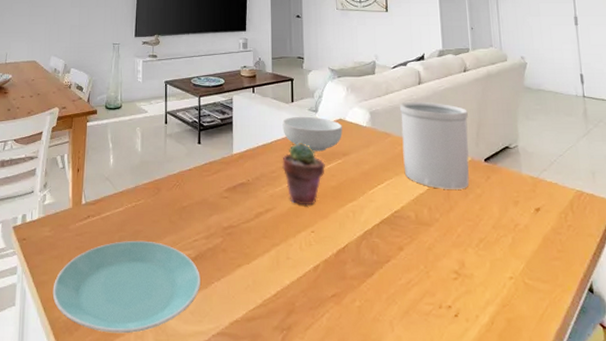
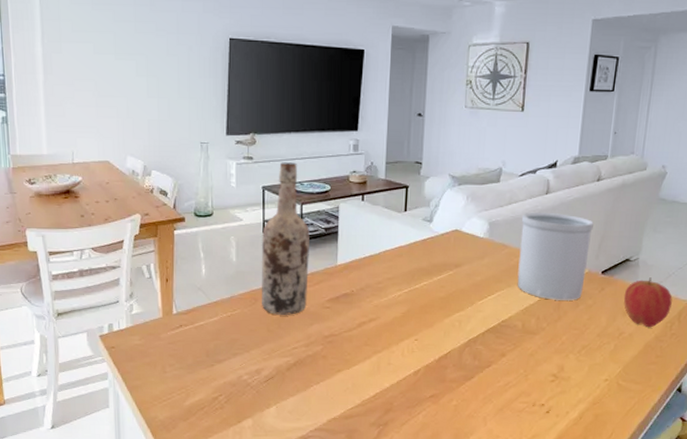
plate: present [52,240,200,334] -> none [147,348,299,430]
wine bottle: none [163,59,207,205] -> present [261,162,310,315]
cereal bowl: present [282,116,342,152] -> none [392,226,457,263]
potted succulent: present [282,142,325,206] -> none [389,253,435,315]
apple: none [511,165,561,219] -> present [624,277,673,328]

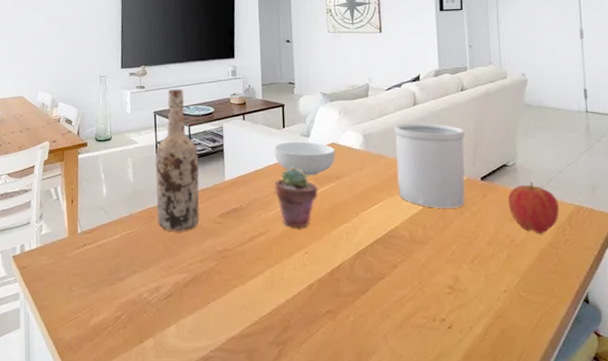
potted succulent: none [389,253,435,315] -> present [274,167,318,228]
cereal bowl: none [392,226,457,263] -> present [274,141,335,176]

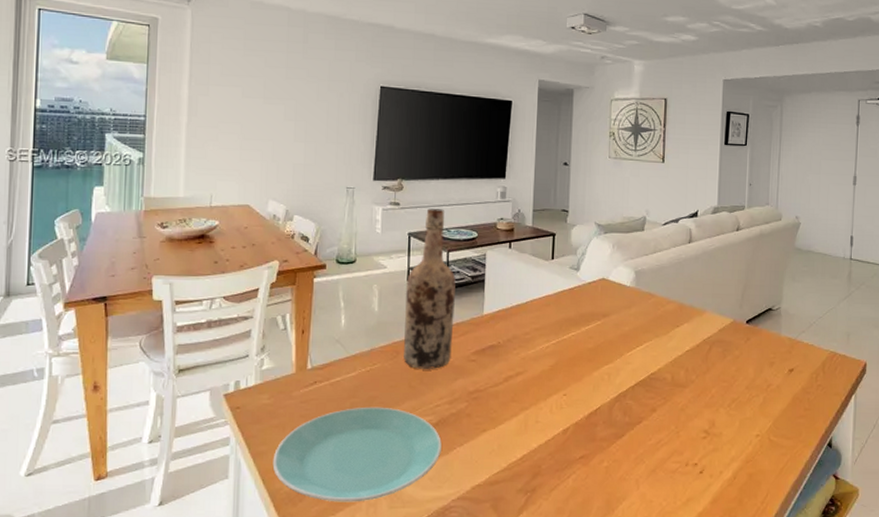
plate: none [54,265,197,351] -> present [272,406,442,502]
cereal bowl: present [274,141,335,176] -> none [540,274,604,313]
potted succulent: present [274,167,318,228] -> none [537,302,583,368]
utensil holder: present [393,122,465,208] -> none [665,260,735,351]
apple: present [507,182,559,234] -> none [769,327,815,379]

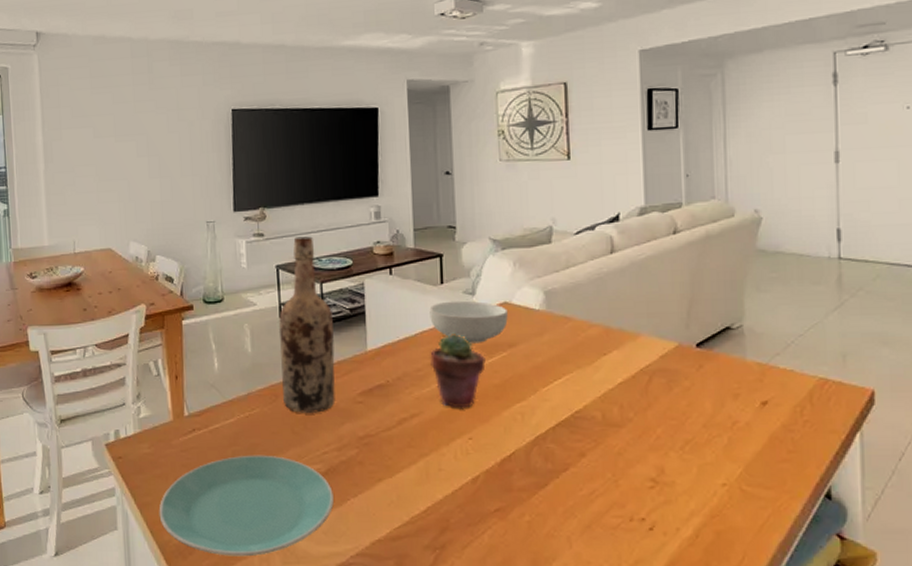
potted succulent: none [537,302,583,368] -> present [430,332,486,408]
cereal bowl: none [540,274,604,313] -> present [429,300,508,344]

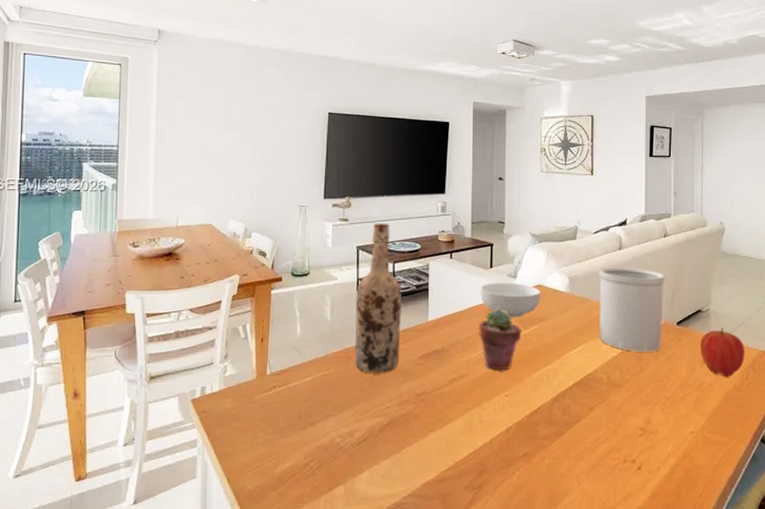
plate: present [159,455,334,557] -> none [236,409,392,500]
utensil holder: none [583,275,676,383] -> present [598,266,665,352]
apple: none [730,349,797,414] -> present [700,327,745,377]

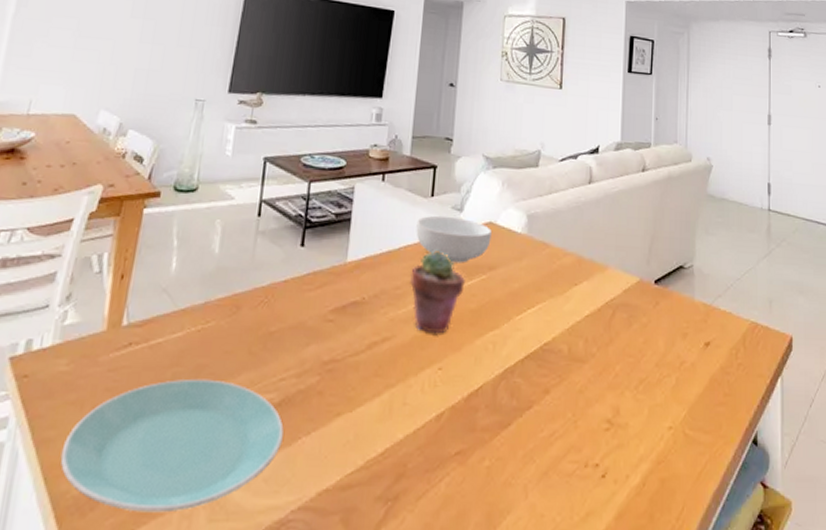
plate: none [236,409,392,500] -> present [60,378,284,513]
wine bottle: present [355,223,401,373] -> none [245,129,317,330]
utensil holder: present [598,266,665,352] -> none [560,204,642,317]
apple: present [700,327,745,377] -> none [681,290,734,355]

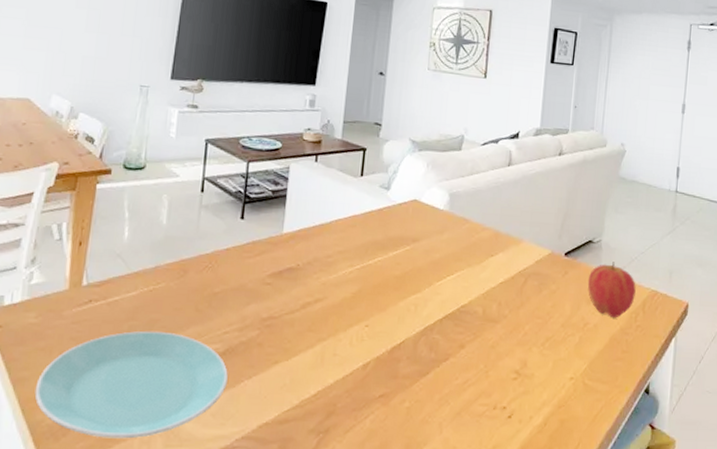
potted succulent: present [410,249,465,334] -> none [340,223,391,297]
cereal bowl: present [416,215,492,263] -> none [346,193,416,236]
apple: none [681,290,734,355] -> present [587,262,636,318]

